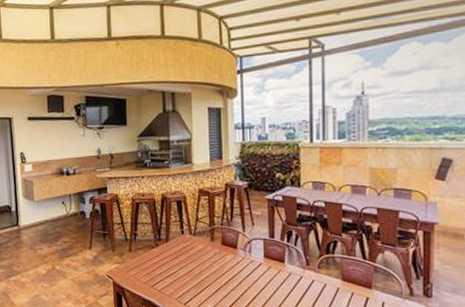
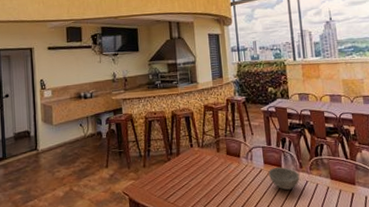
bowl: none [268,262,305,287] -> present [268,166,300,190]

